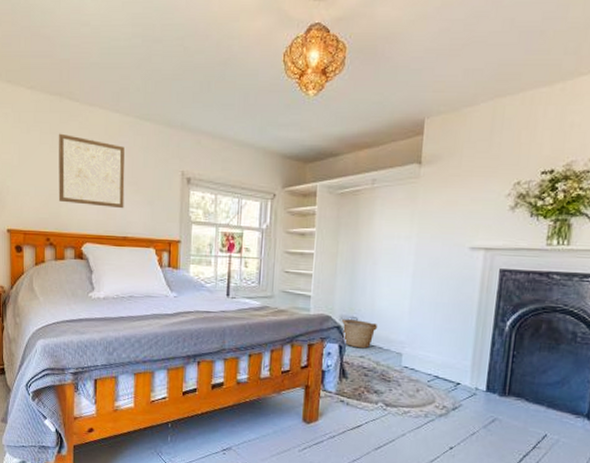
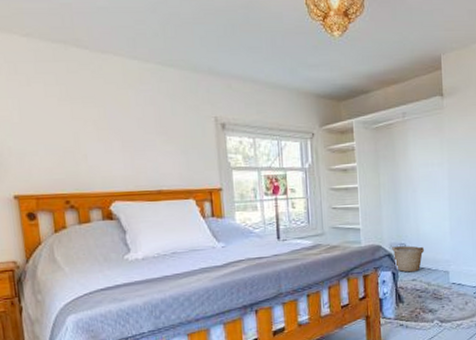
wall art: present [58,133,125,209] -> none [68,84,155,161]

